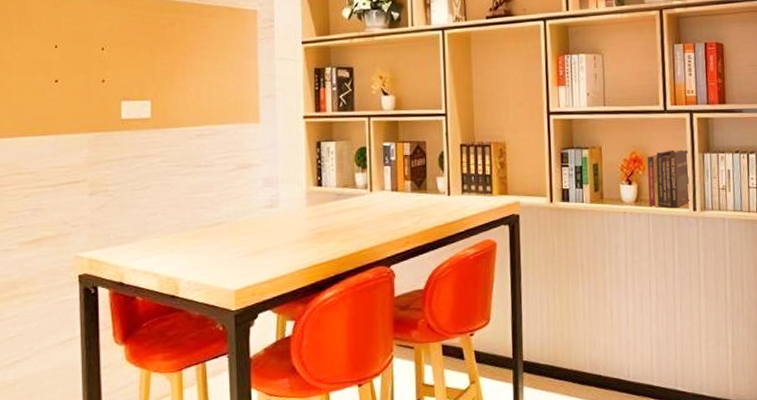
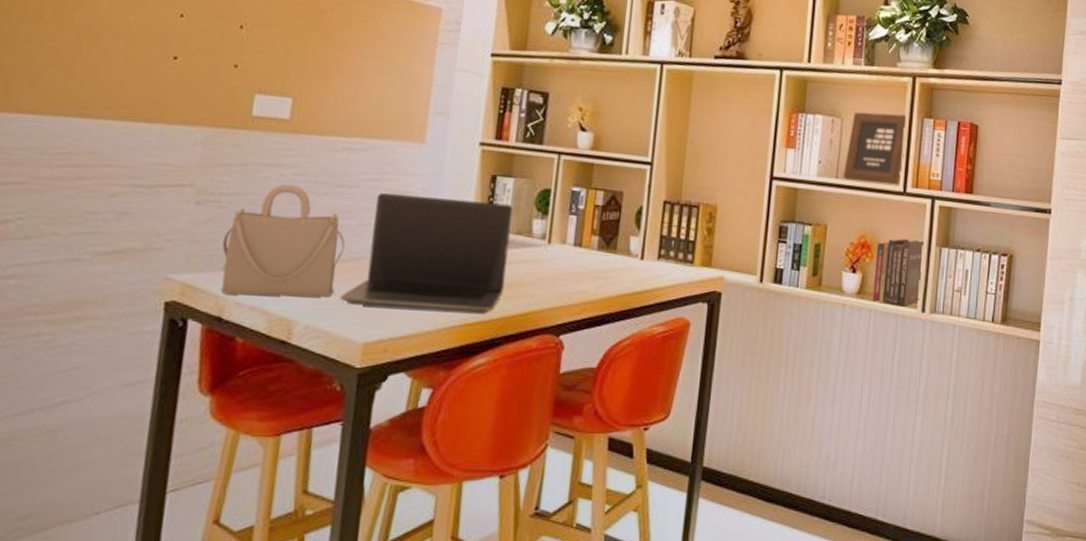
handbag: none [114,170,209,264] -> present [221,184,345,298]
laptop computer: none [212,164,340,260] -> present [340,193,513,314]
picture frame: none [609,44,661,107] -> present [843,112,907,185]

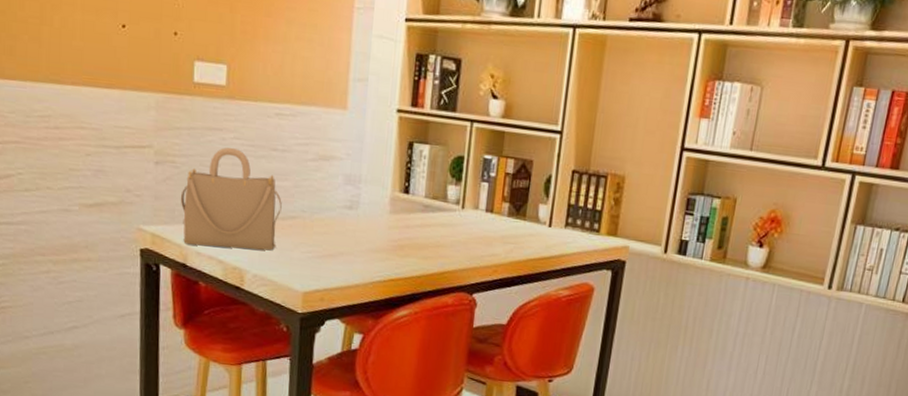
laptop computer: present [340,193,513,314] -> none [281,157,429,271]
picture frame: present [843,112,907,185] -> none [758,79,834,159]
books: present [872,238,925,307] -> none [777,214,839,283]

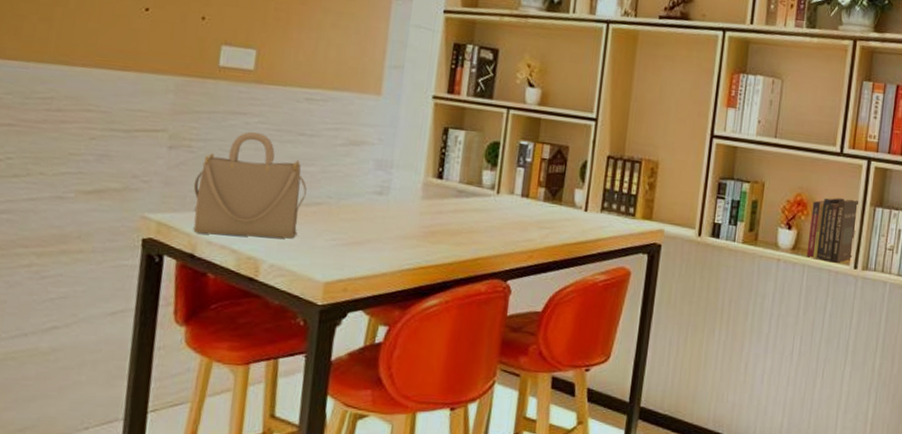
books: none [777,214,839,283] -> present [806,197,859,263]

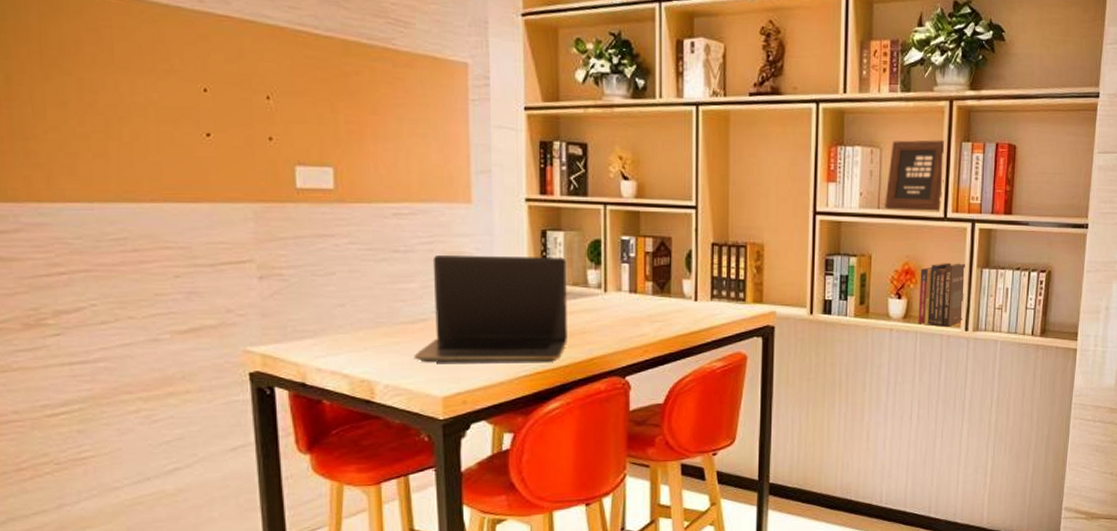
handbag: present [193,131,307,239] -> none [292,253,410,362]
laptop computer: none [303,142,464,258] -> present [414,256,567,363]
picture frame: none [782,73,846,146] -> present [885,140,945,211]

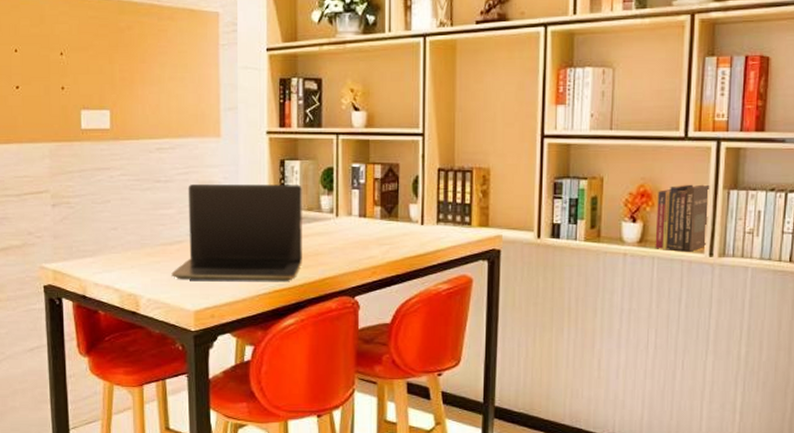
picture frame: present [885,140,945,211] -> none [618,56,686,131]

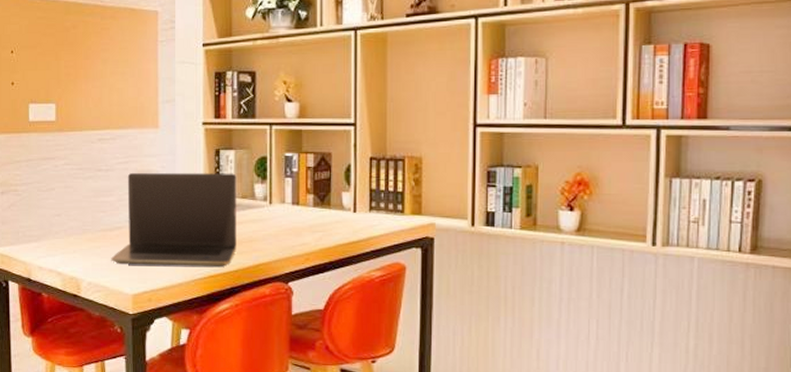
books: present [655,184,710,252] -> none [594,172,651,241]

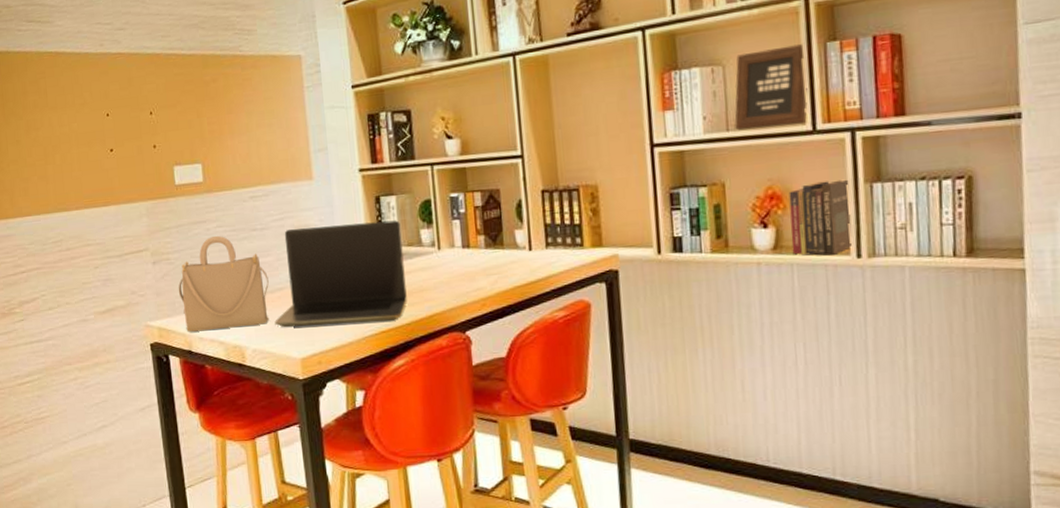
handbag: none [23,172,109,261] -> present [178,235,270,332]
picture frame: none [552,45,621,119] -> present [734,44,808,131]
books: none [594,172,651,241] -> present [789,179,852,256]

